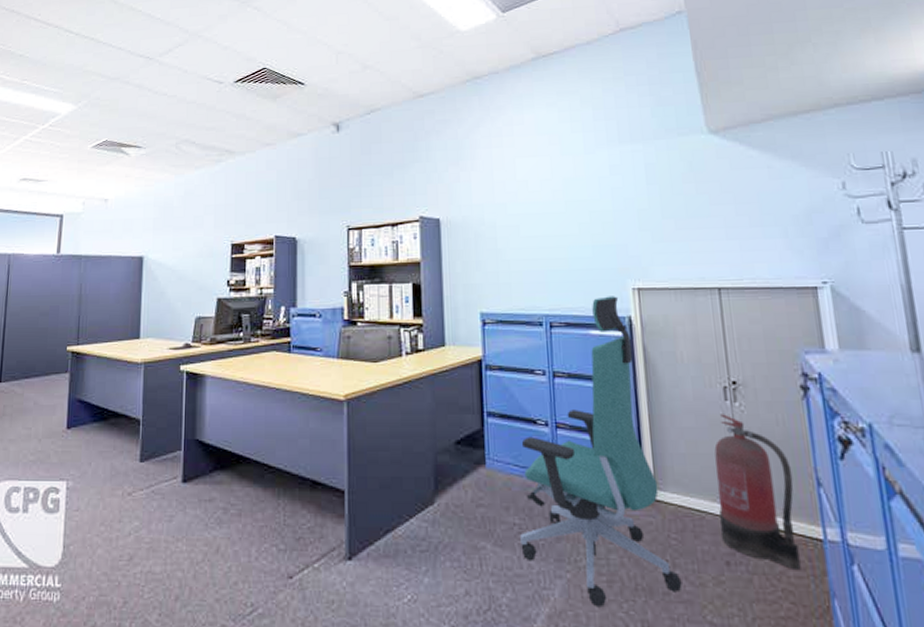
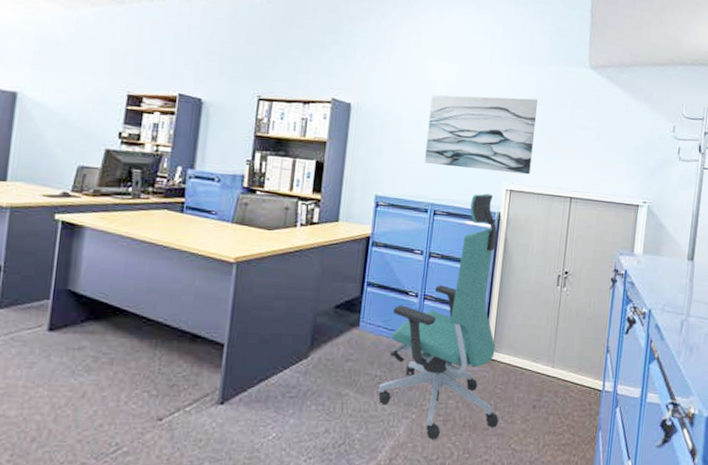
wall art: none [525,180,659,271] -> present [425,94,539,175]
fire extinguisher: present [714,414,801,569] -> none [534,296,592,411]

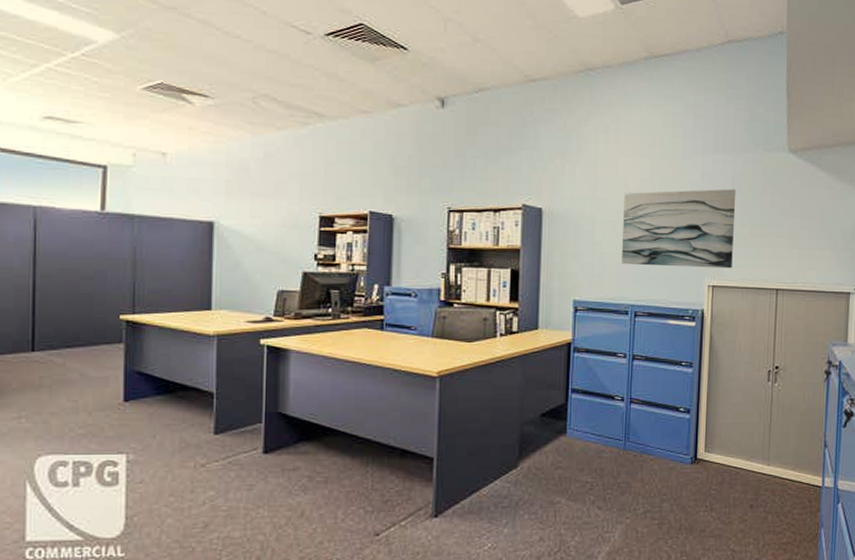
chair: present [378,193,499,440] -> none [591,291,716,544]

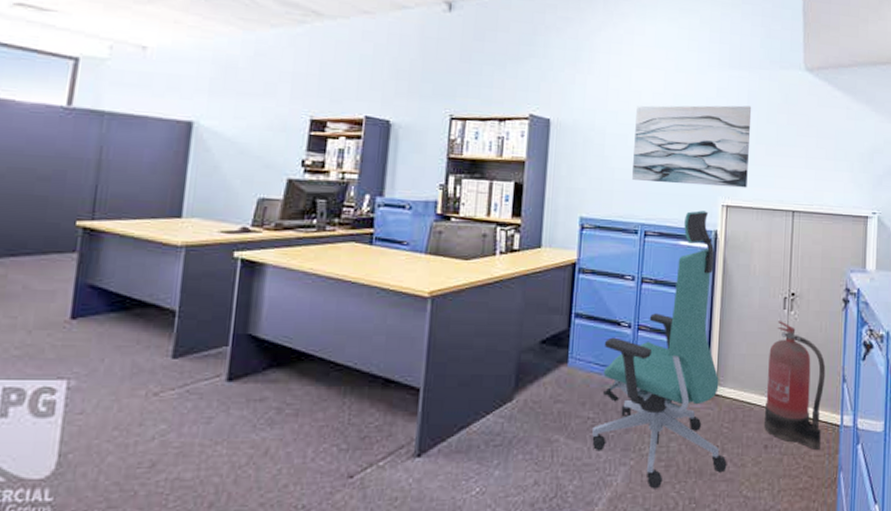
chair: none [591,291,716,544] -> present [592,210,727,489]
fire extinguisher: none [750,392,808,508] -> present [764,321,826,450]

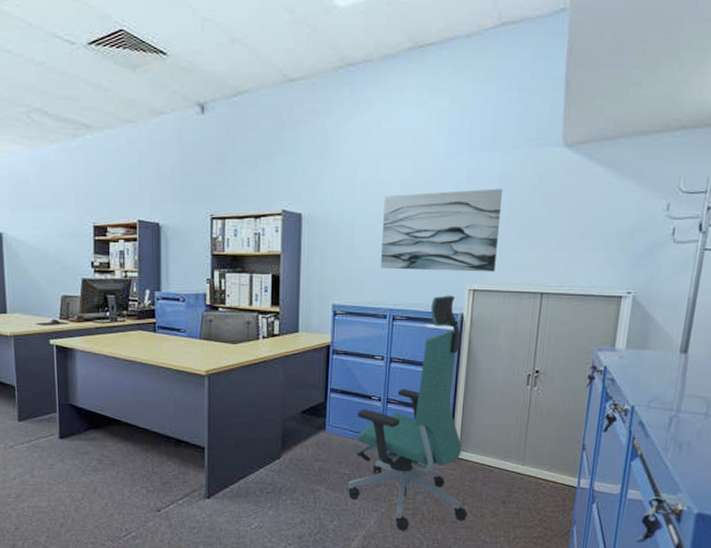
fire extinguisher: present [764,321,826,450] -> none [503,395,566,506]

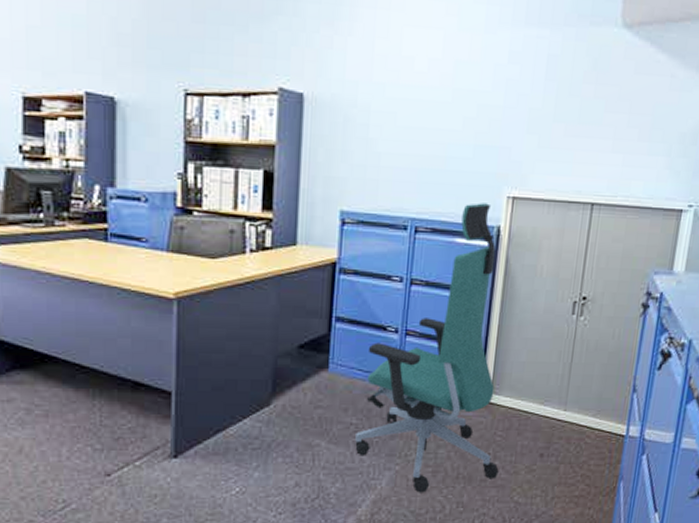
wall art: present [381,188,503,272] -> none [402,73,551,177]

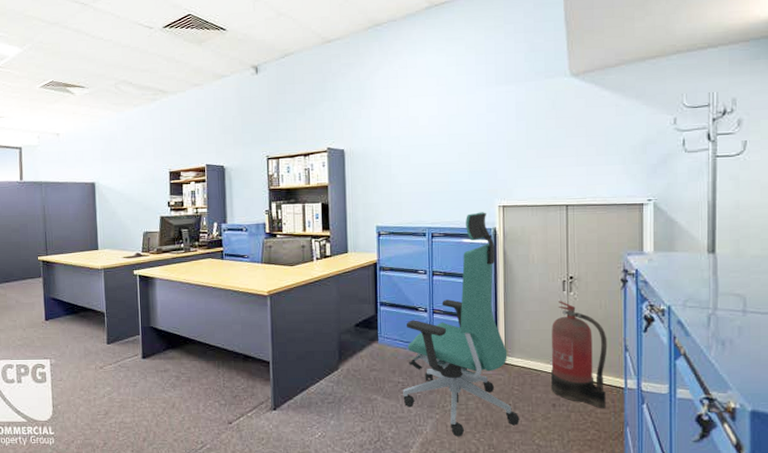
fire extinguisher: none [541,327,615,459] -> present [551,301,607,408]

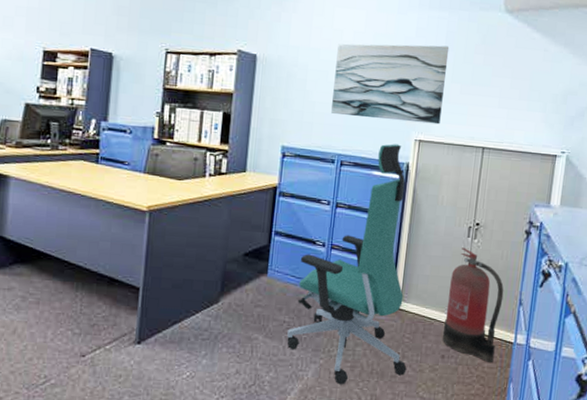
wall art: none [415,116,521,192] -> present [331,43,450,125]

